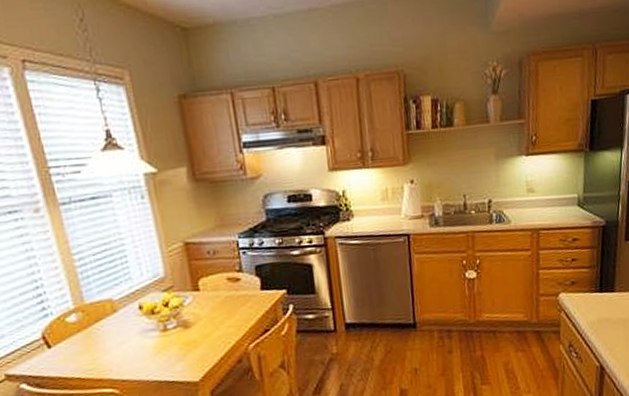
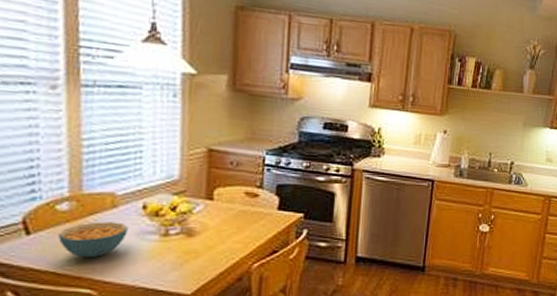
cereal bowl: none [74,324,132,362] -> present [58,221,128,259]

